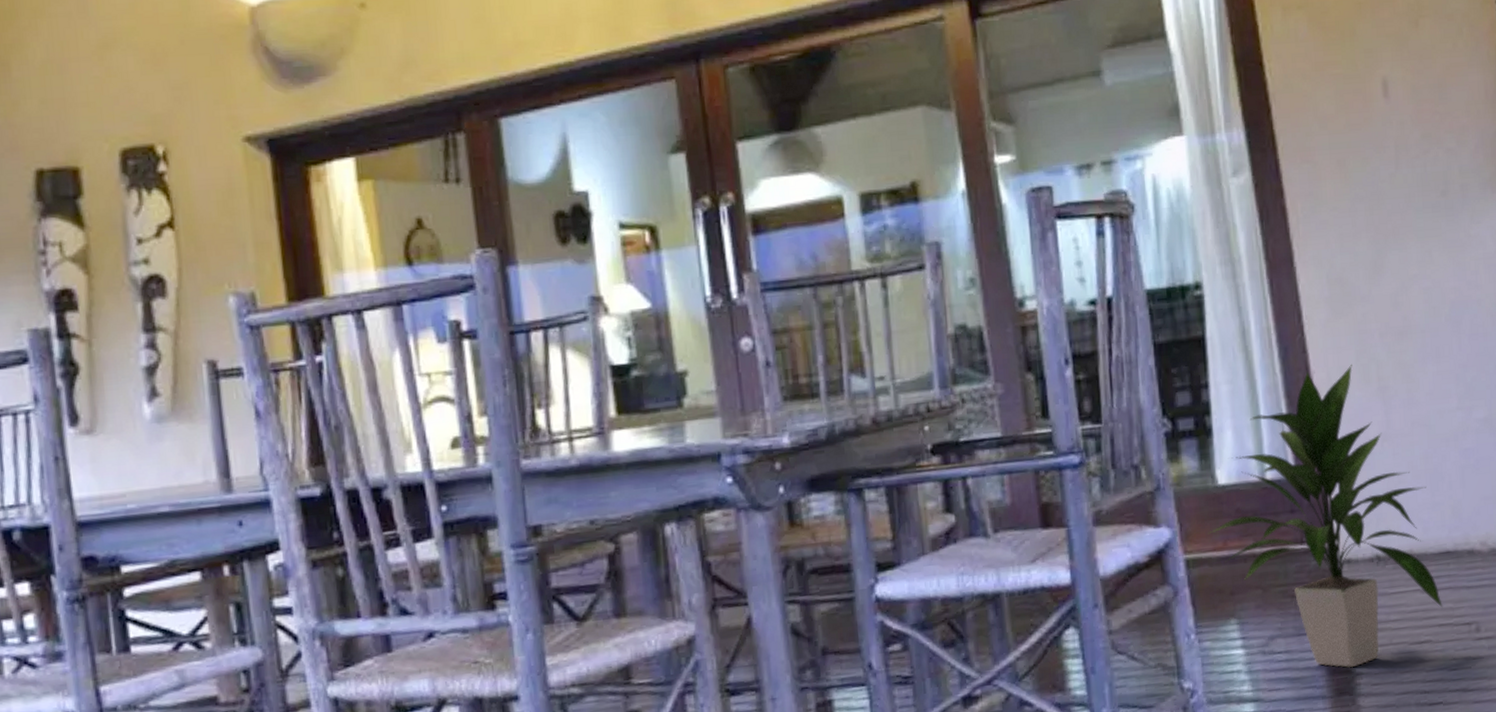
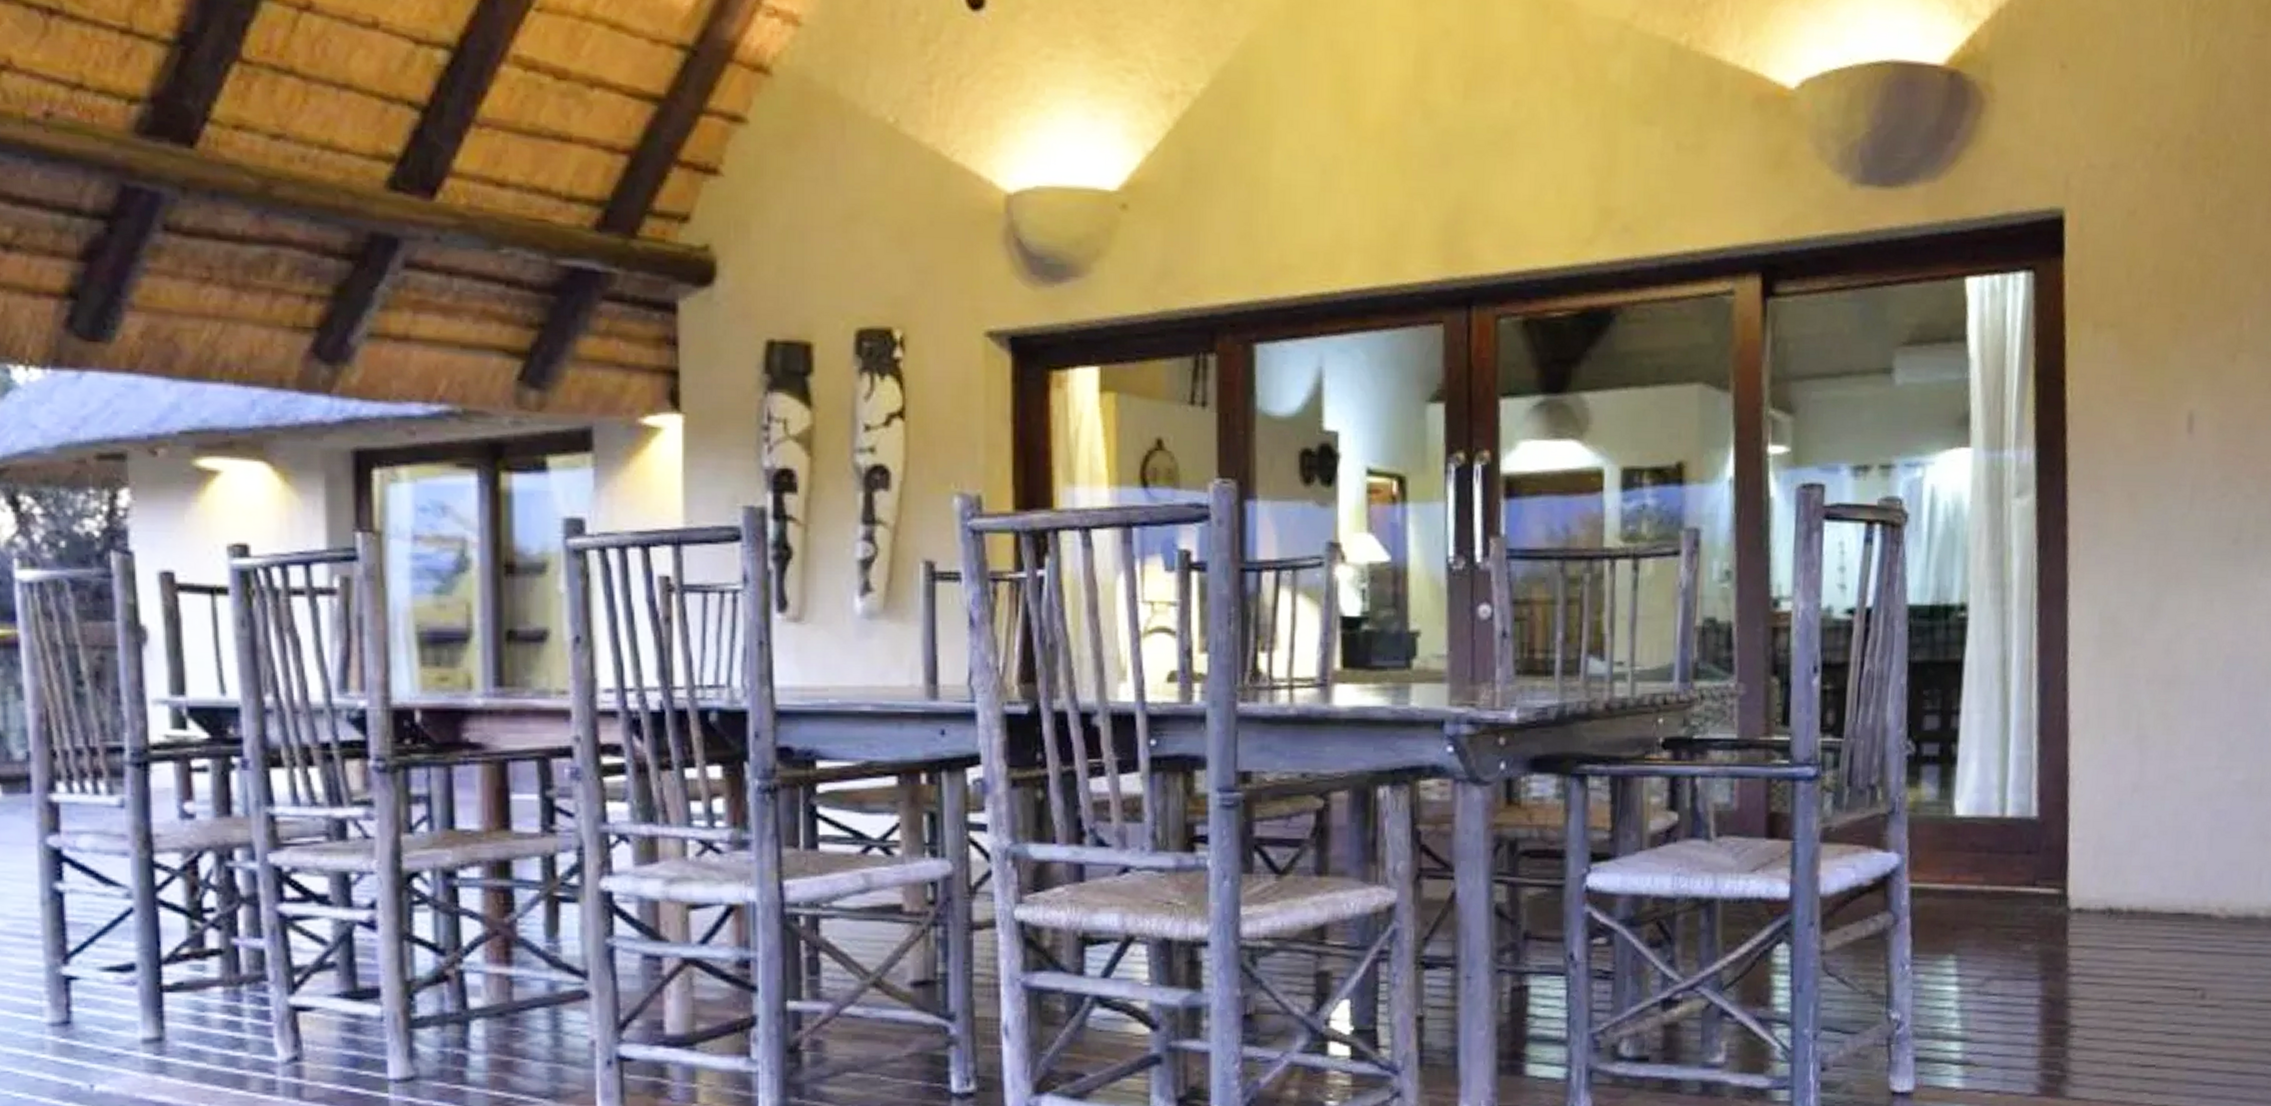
indoor plant: present [1208,364,1443,668] -> none [1938,708,2172,1019]

